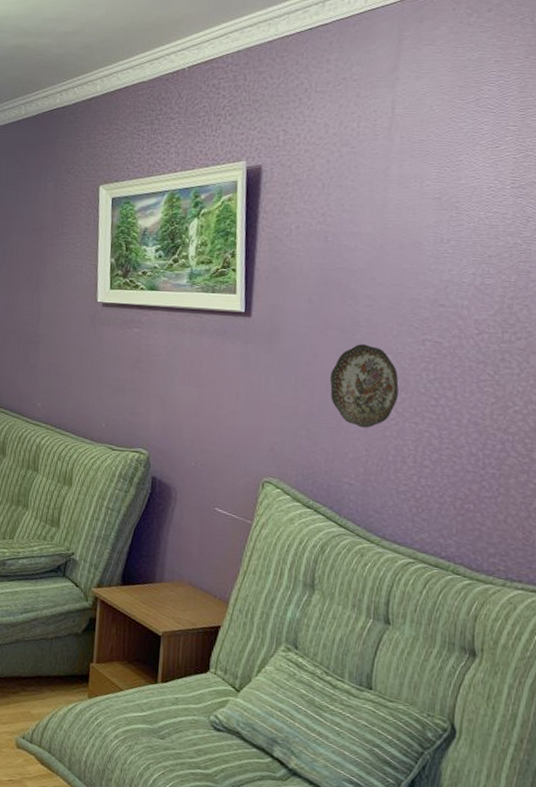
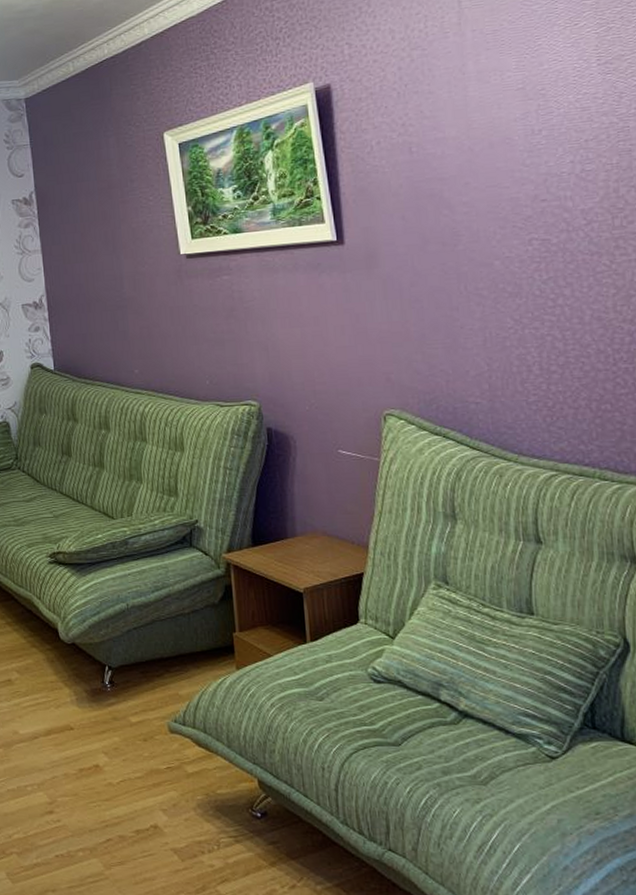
decorative plate: present [329,344,399,428] -> none [437,254,513,342]

